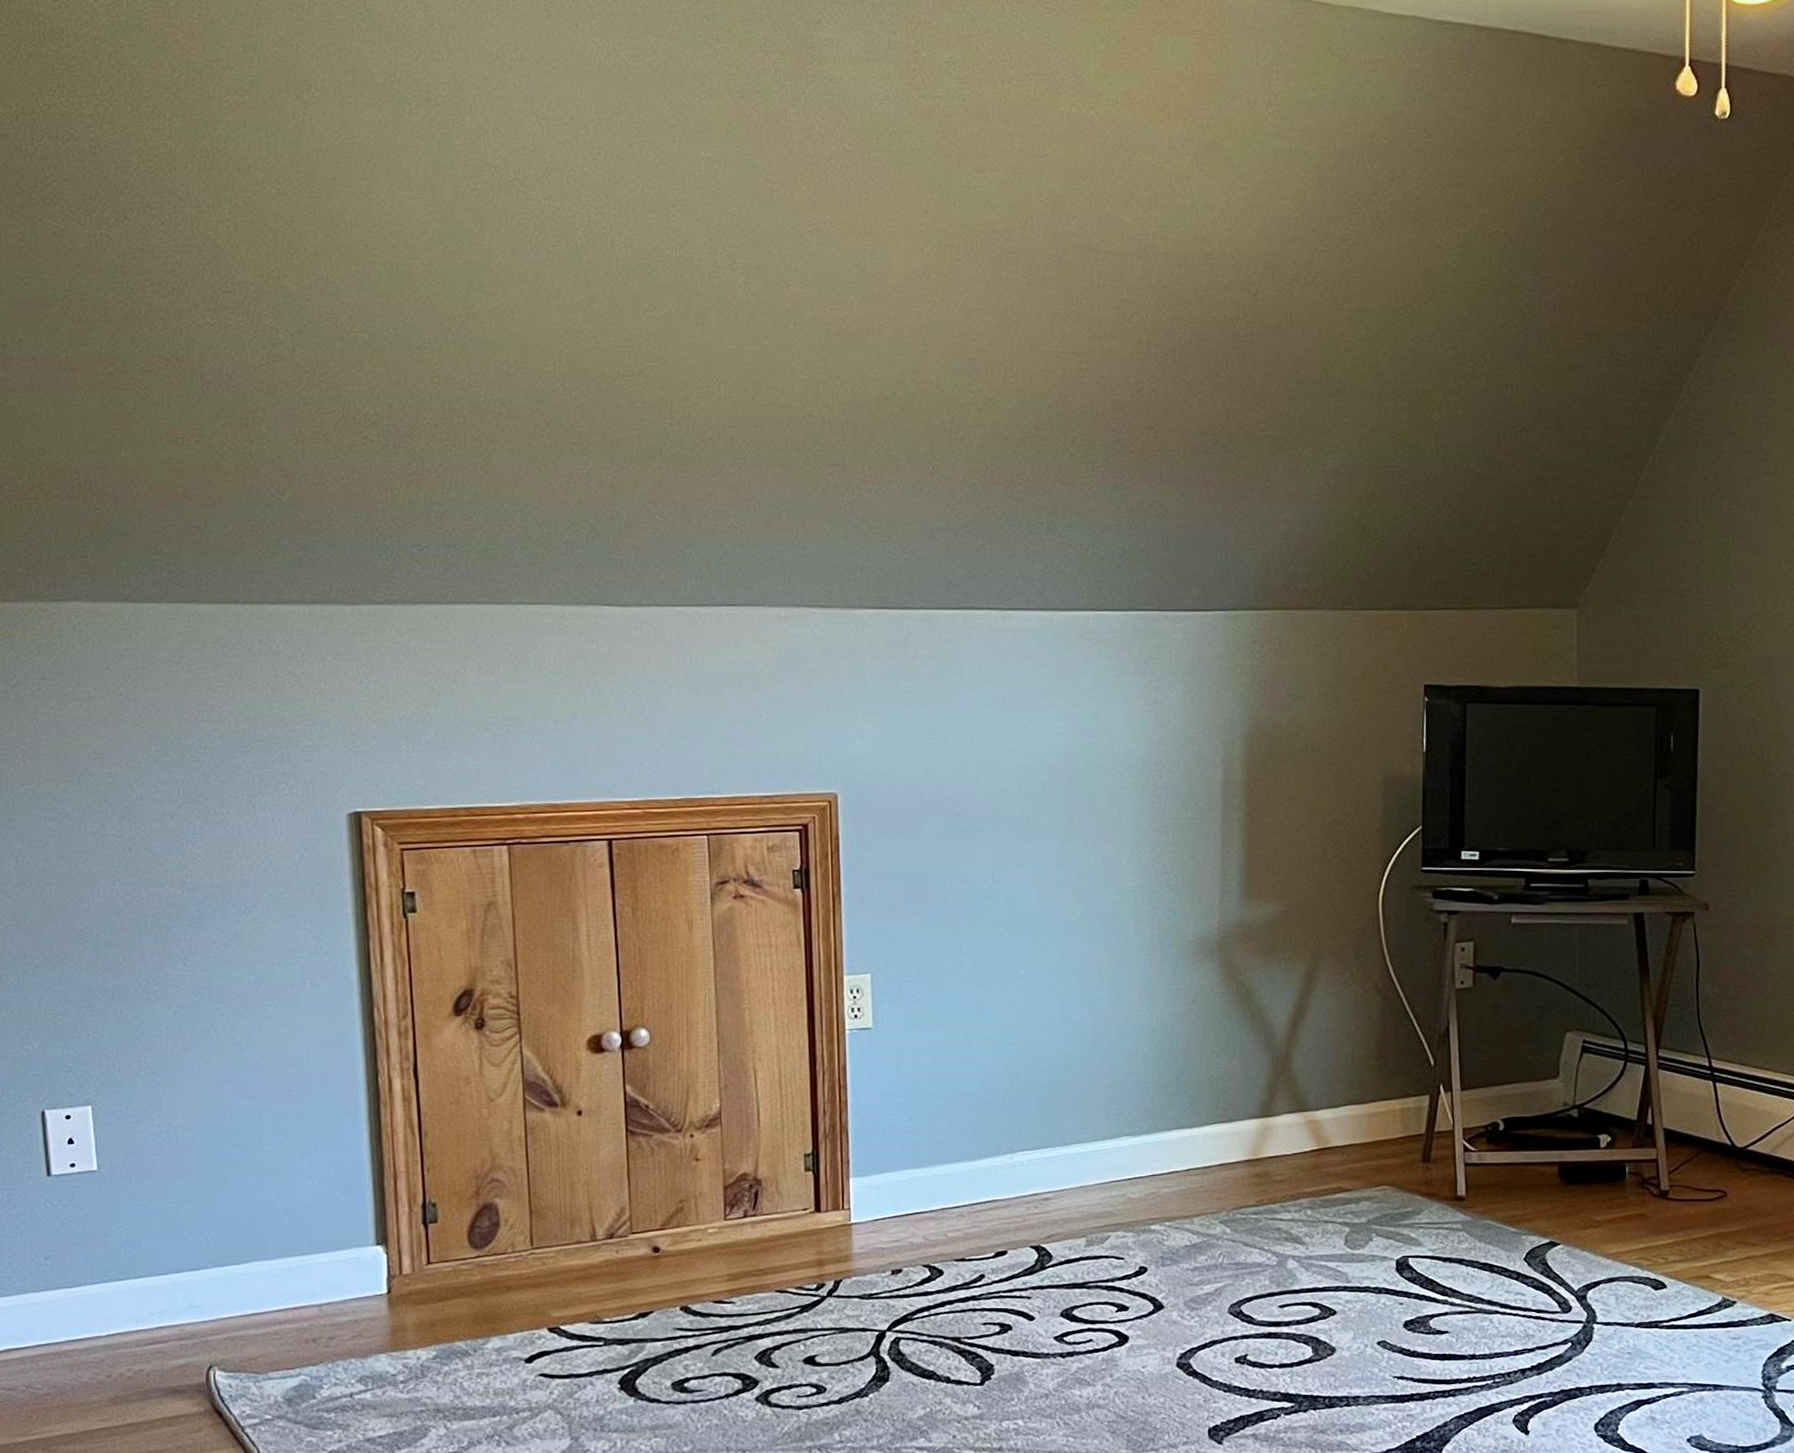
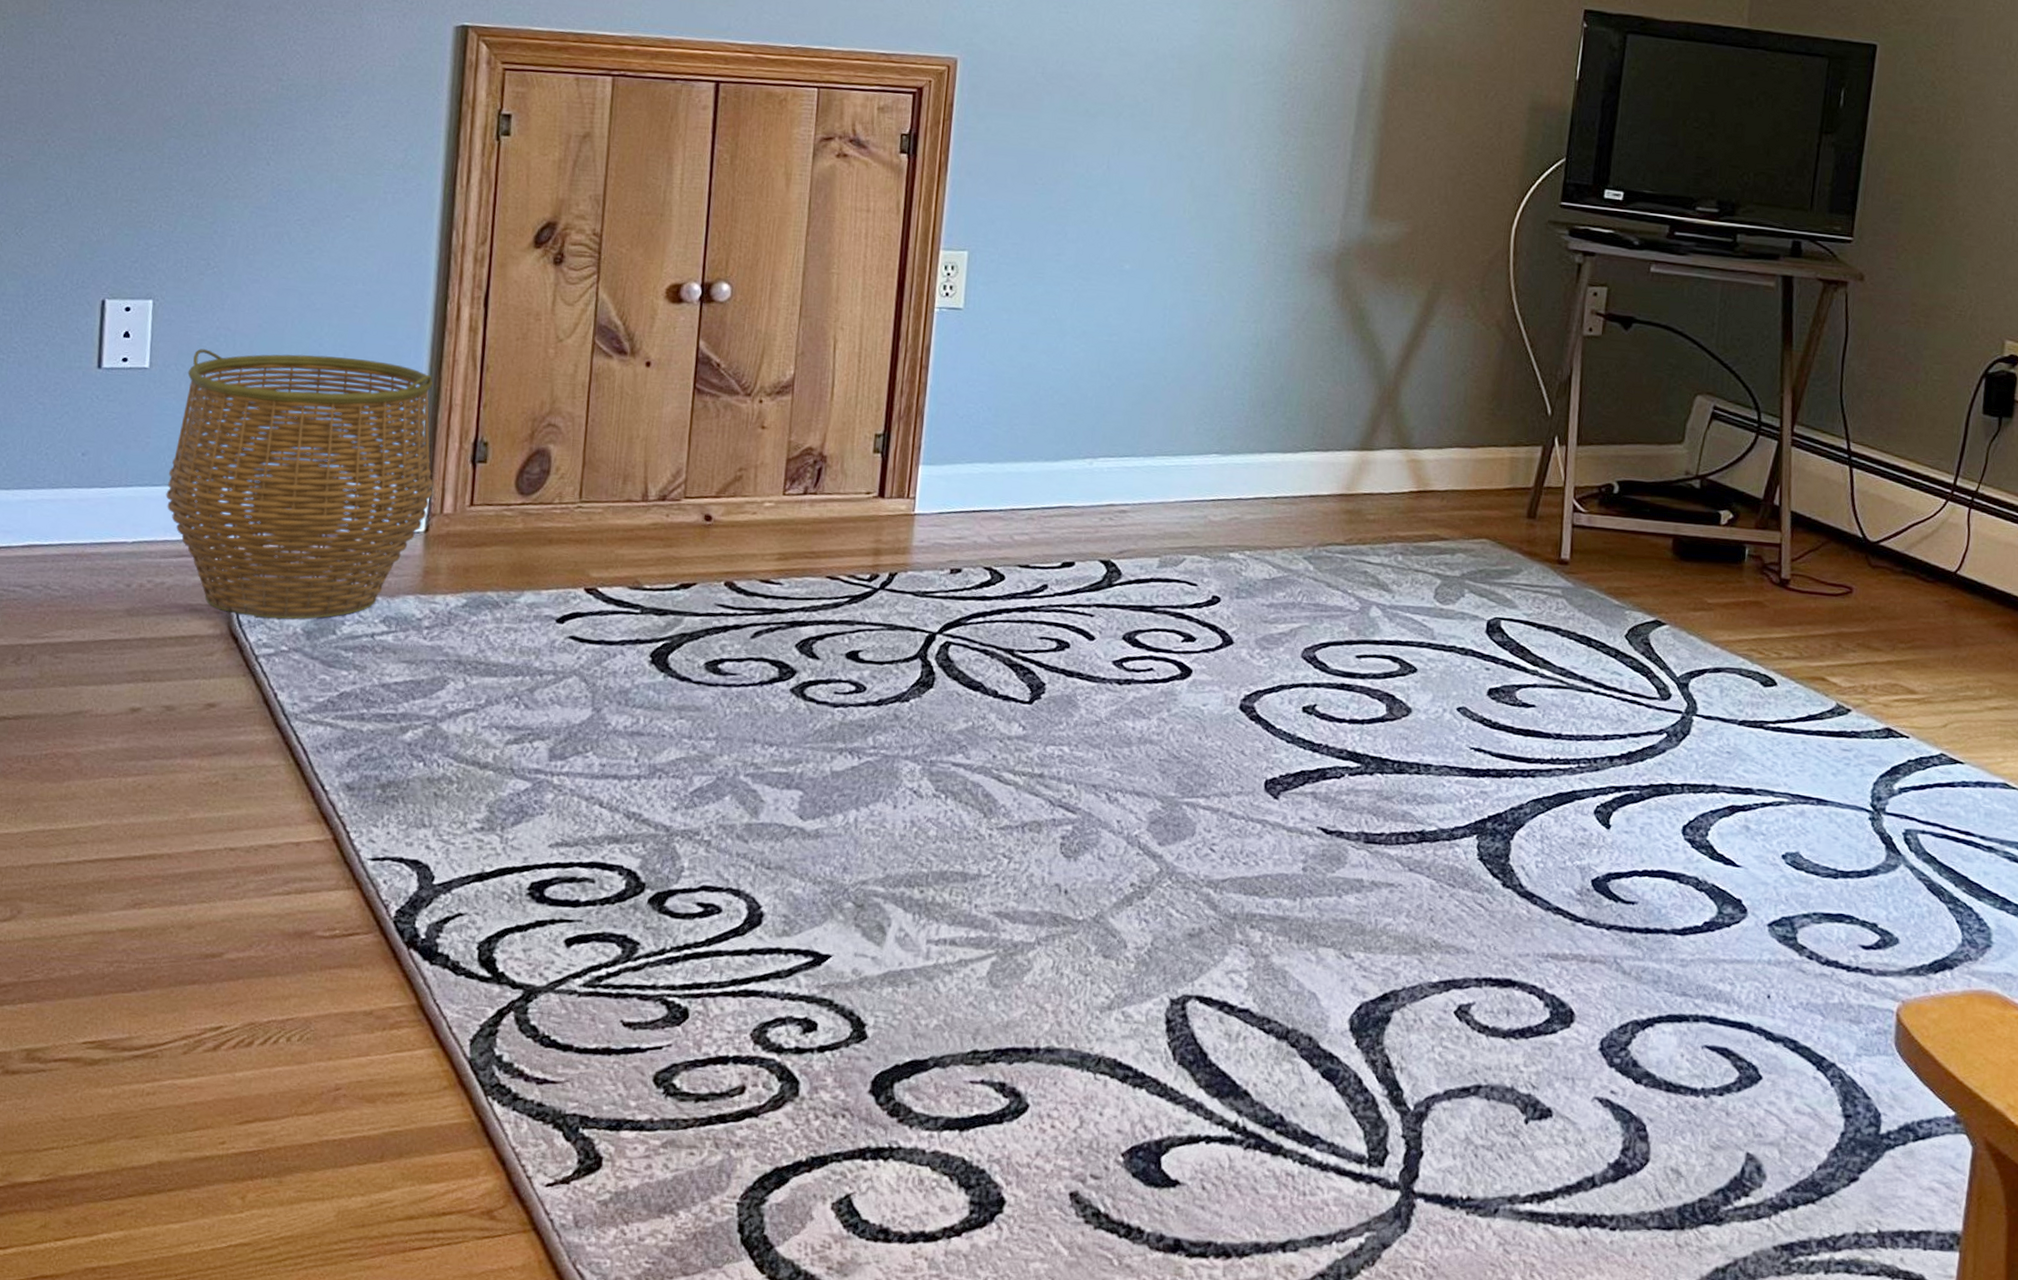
basket: none [132,1139,389,1392] -> present [166,349,433,620]

